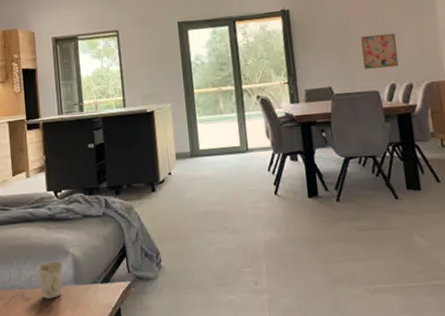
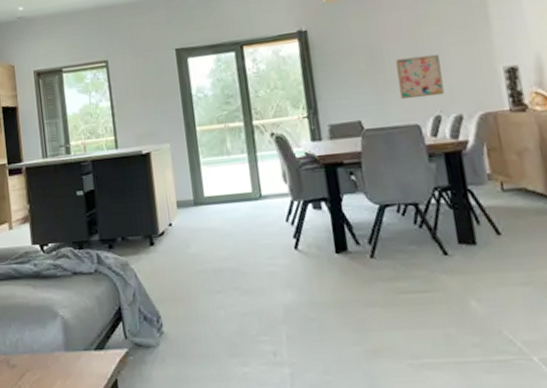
mug: present [37,261,63,299] -> none [23,324,52,367]

